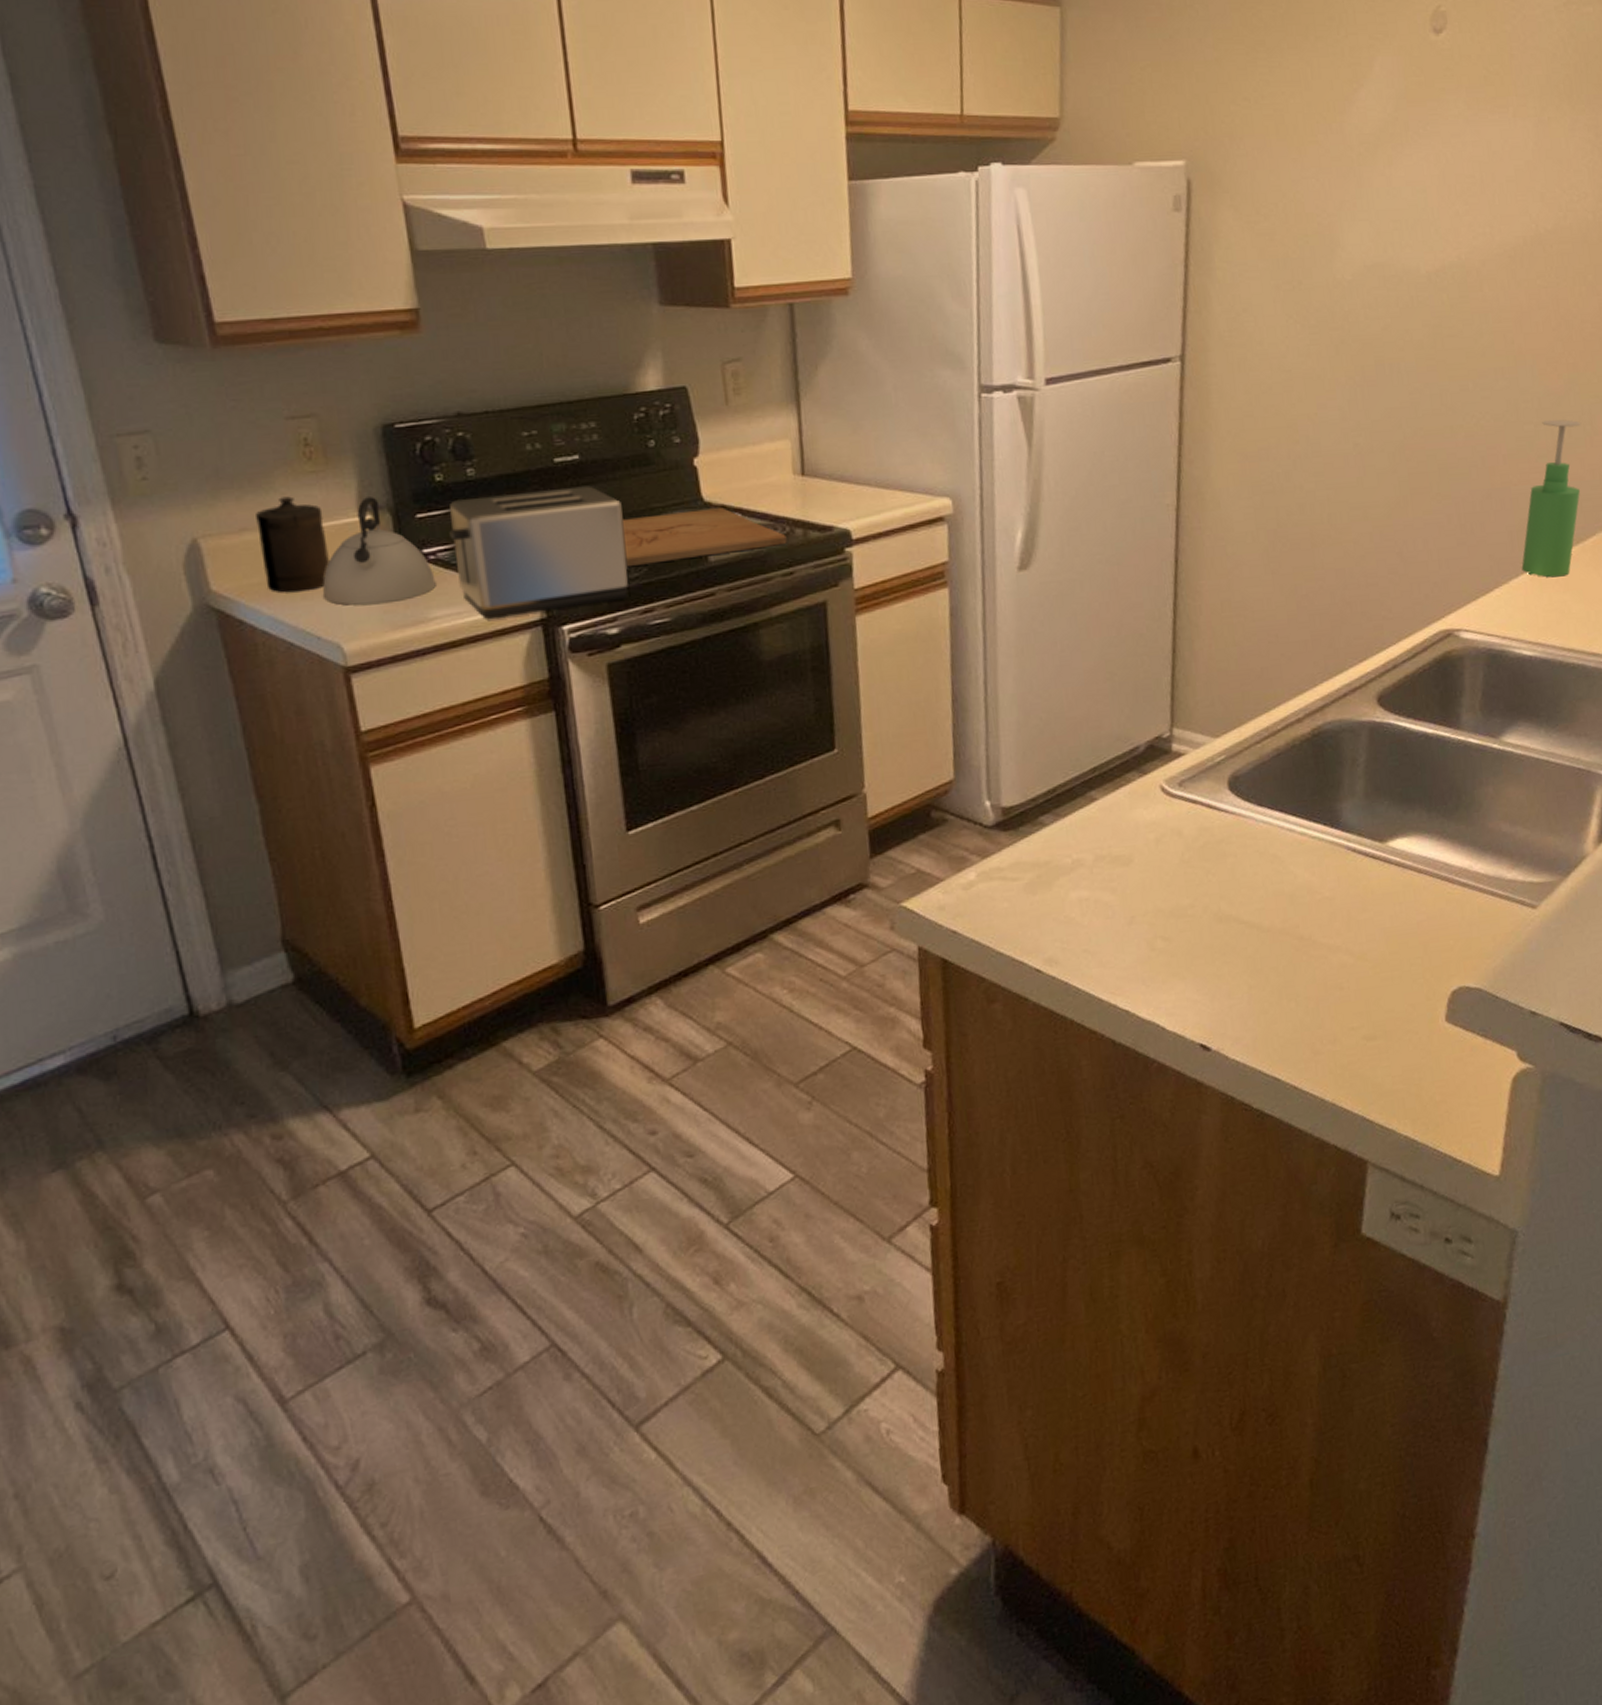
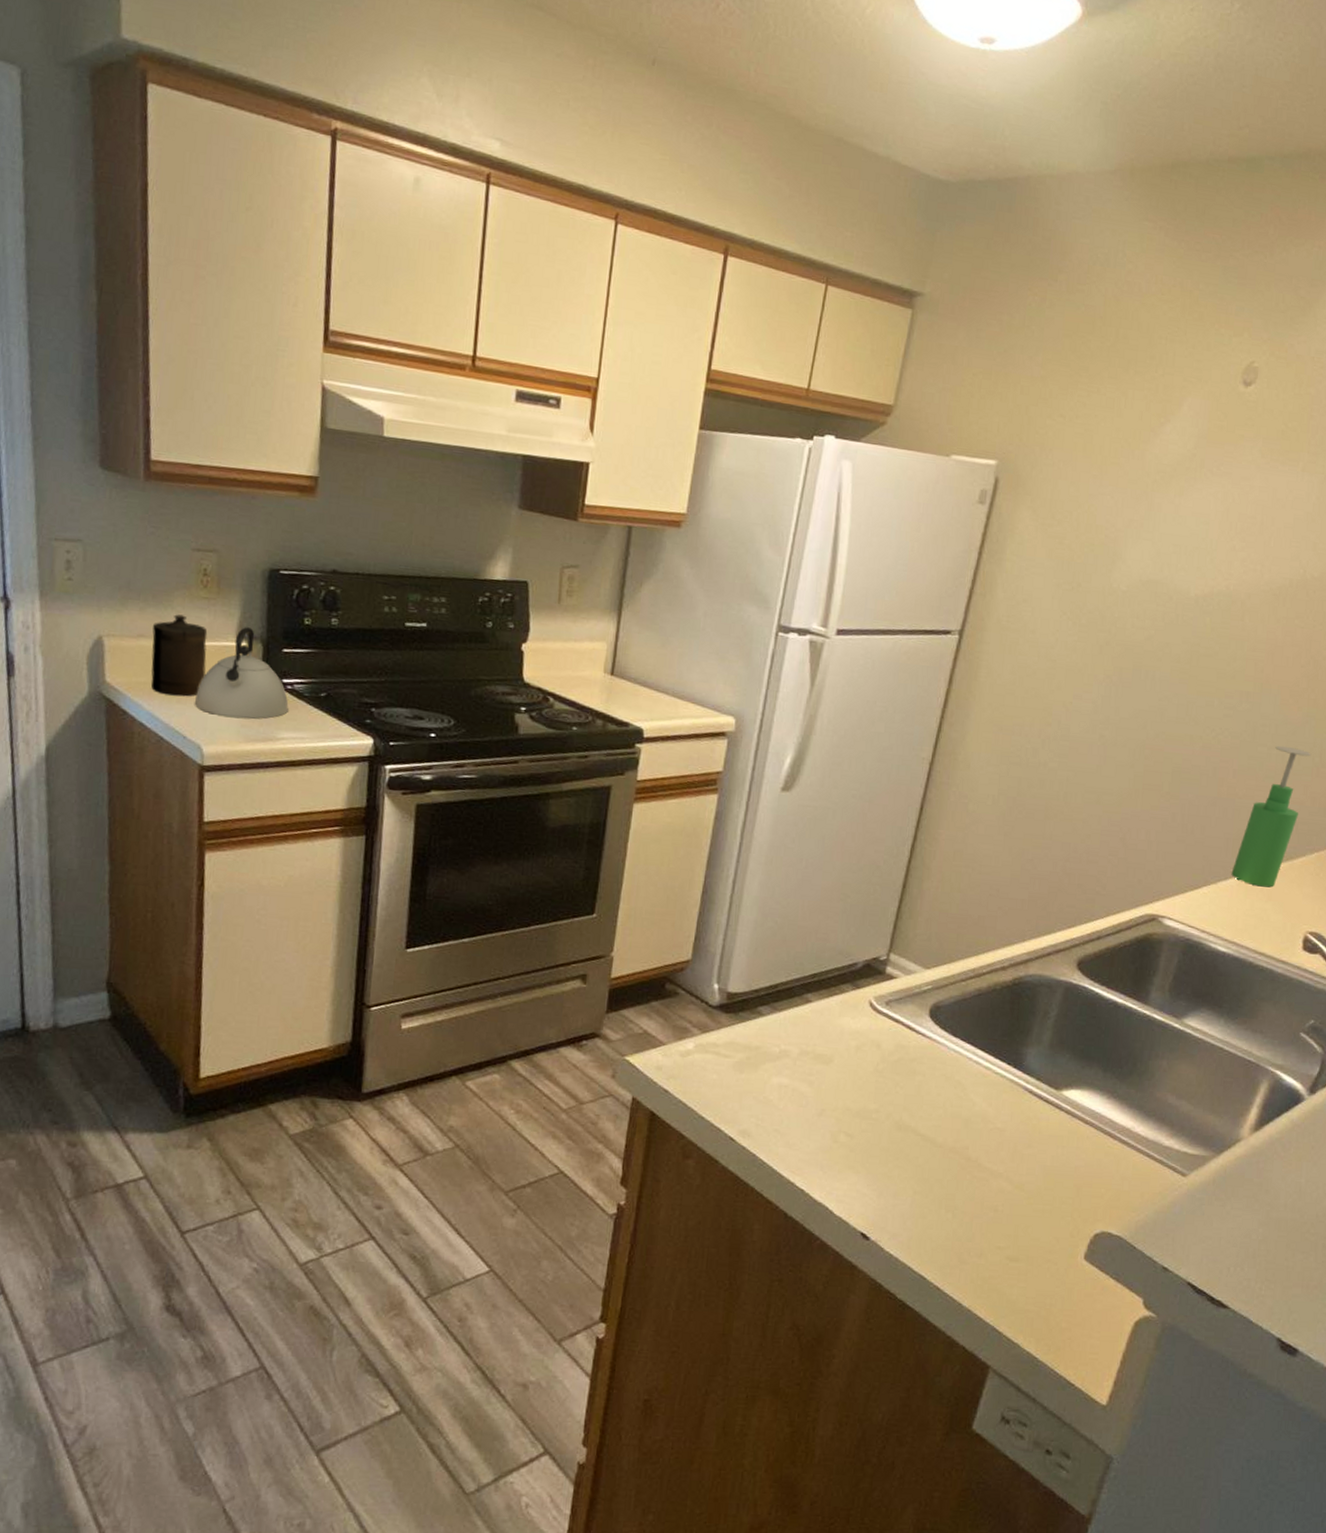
toaster: present [448,485,630,620] -> none [307,643,455,753]
cutting board: present [622,508,787,568] -> none [448,684,588,732]

